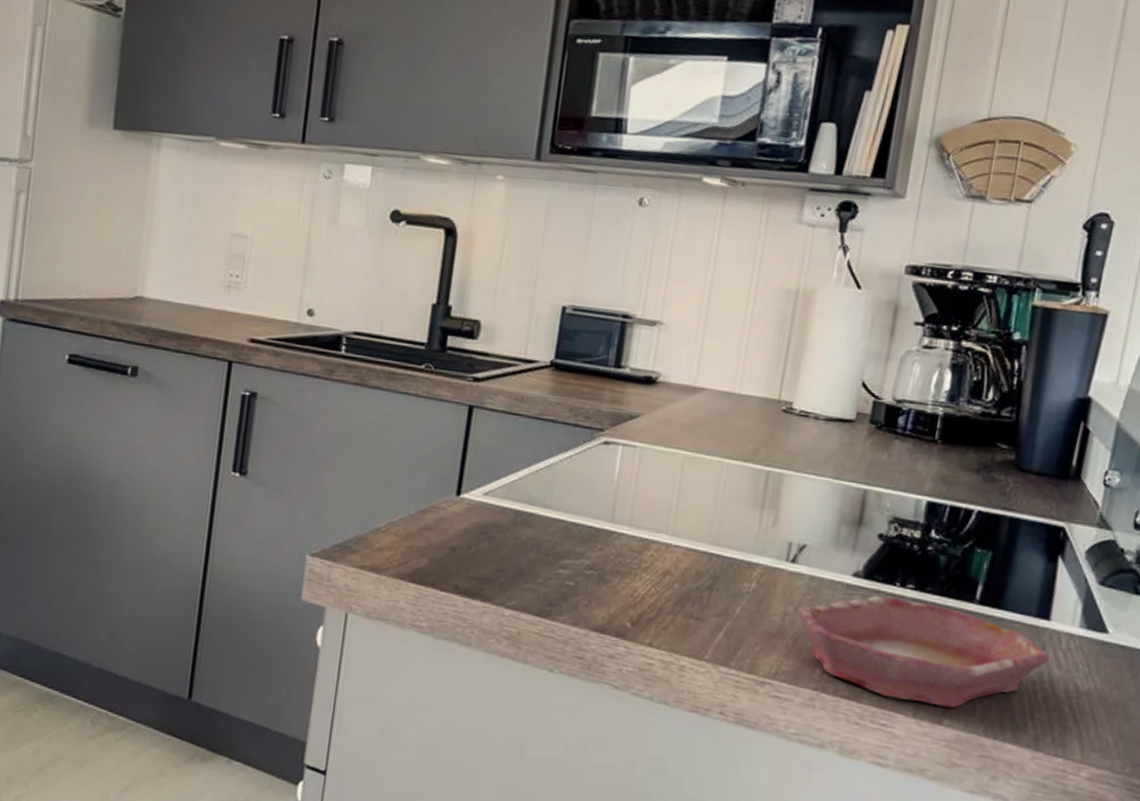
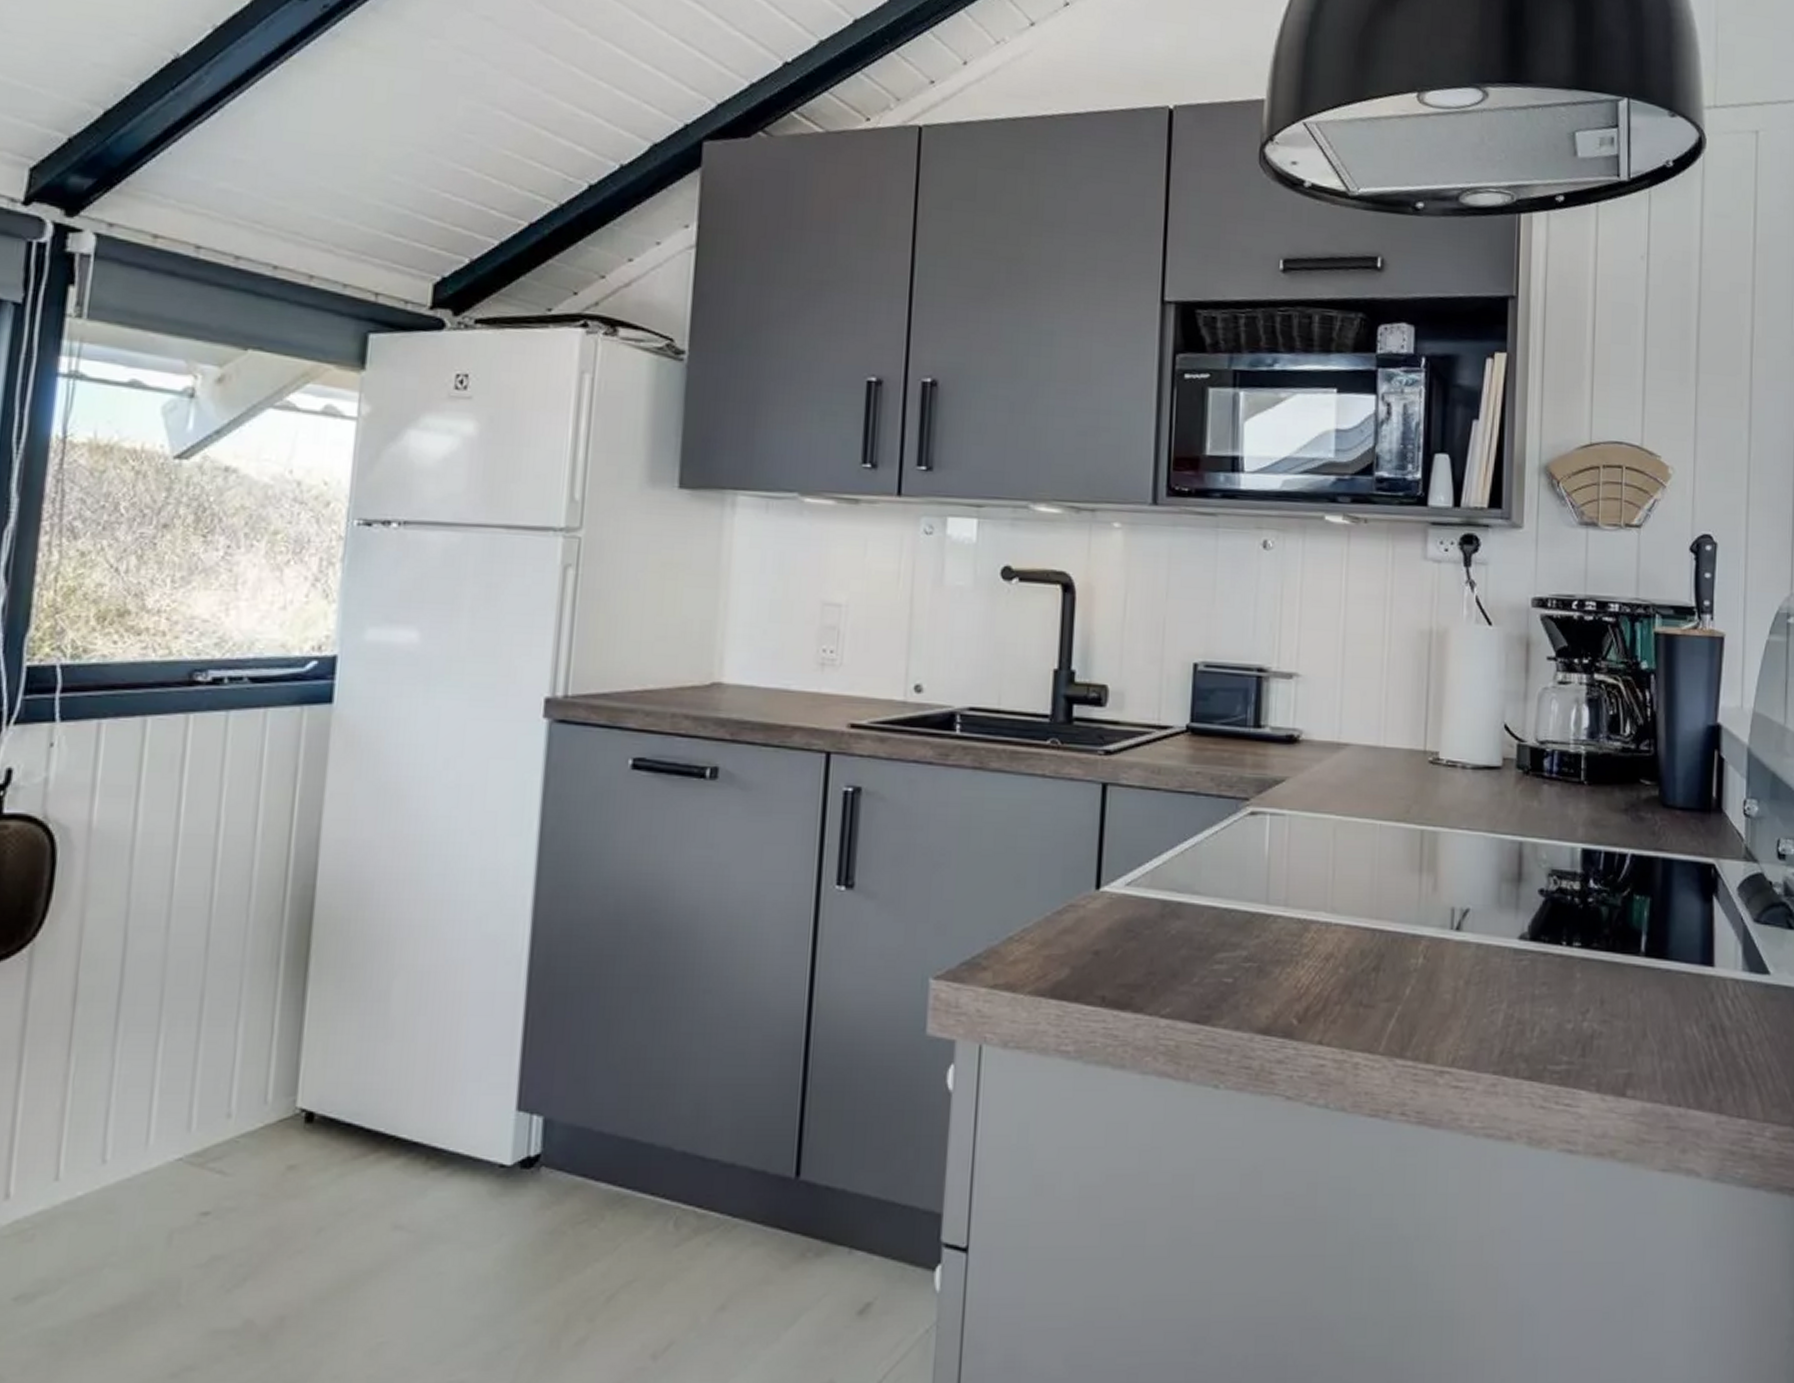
bowl: present [796,596,1050,708] -> none [1468,958,1720,1076]

